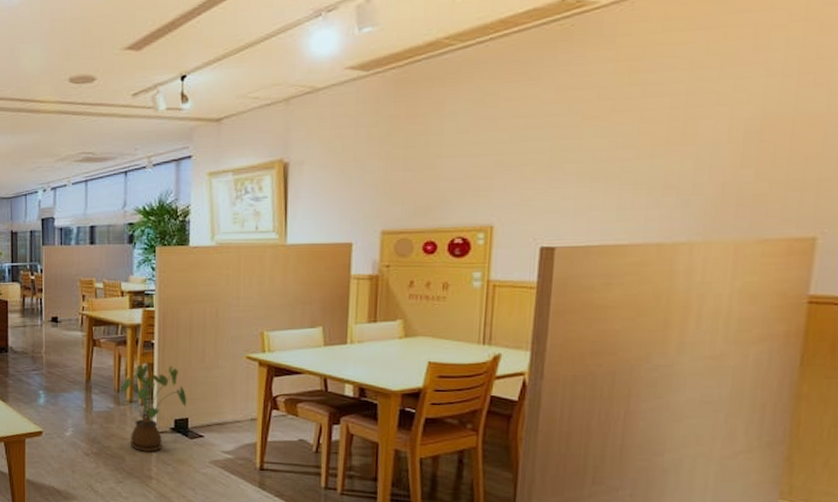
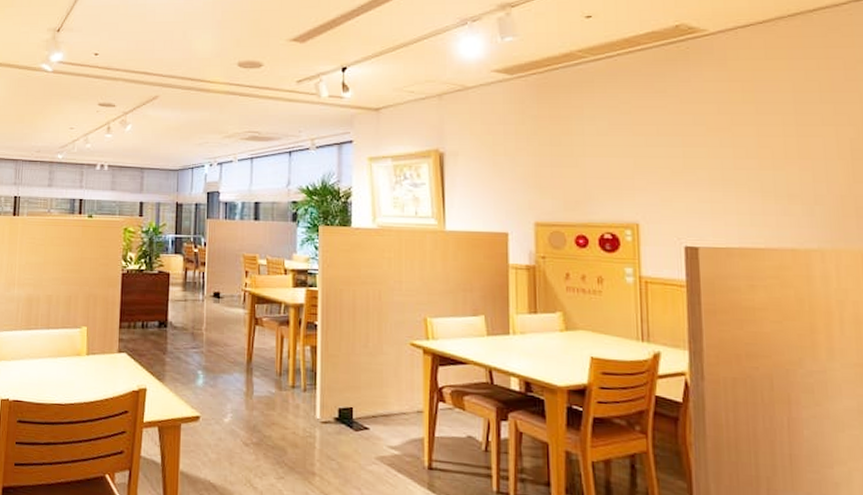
house plant: present [121,364,187,452] -> none [283,346,351,445]

